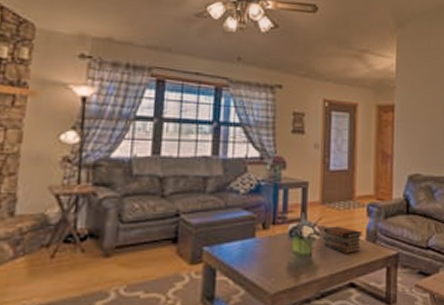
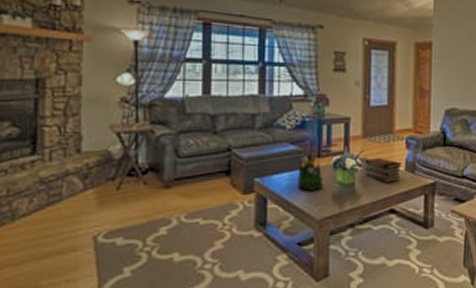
plant: none [250,228,277,262] -> present [298,160,322,191]

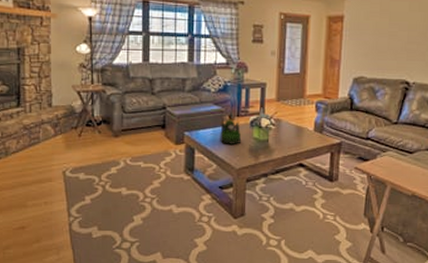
book stack: present [364,157,402,183] -> none [277,119,311,141]

